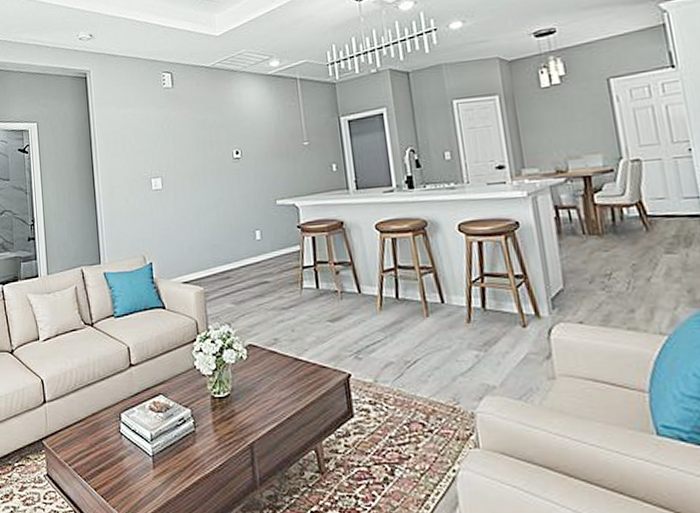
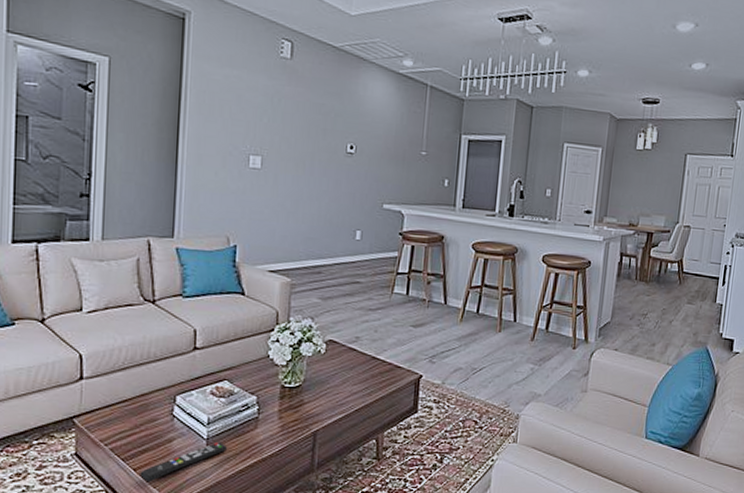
remote control: none [100,458,171,503] -> present [140,441,227,483]

